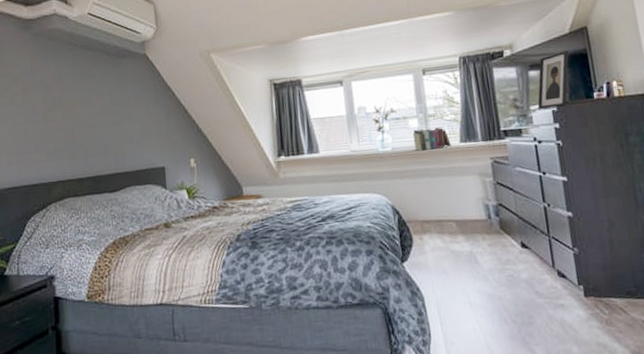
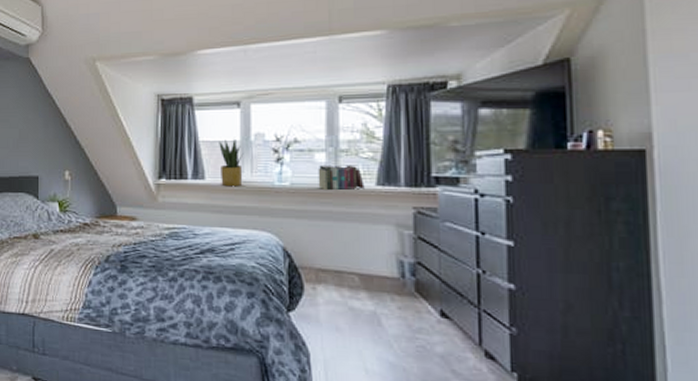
planter: none [328,113,352,158] -> present [219,138,244,187]
picture frame: present [537,50,570,109] -> none [485,86,539,155]

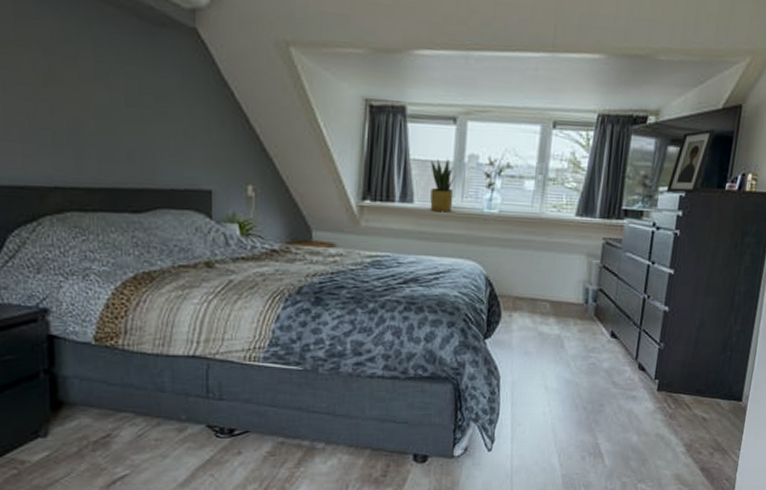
books: present [318,165,365,191] -> none [524,192,566,220]
picture frame: none [485,86,539,155] -> present [666,129,716,193]

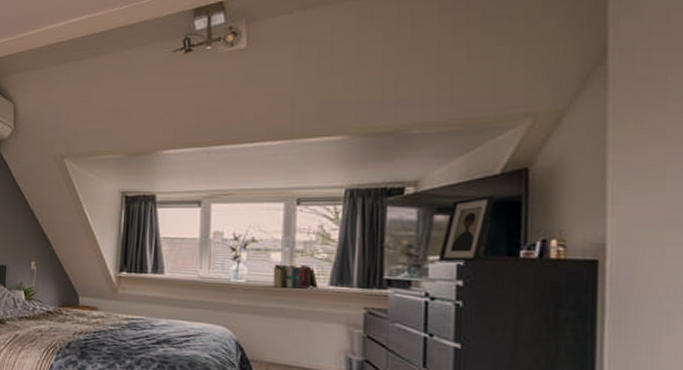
planter: present [430,158,456,213] -> none [179,235,203,282]
books: none [524,192,566,220] -> present [273,264,318,289]

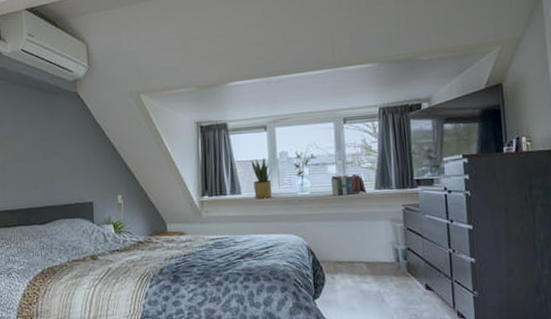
planter: none [179,235,203,282] -> present [251,157,273,199]
picture frame: present [438,195,495,262] -> none [450,105,483,160]

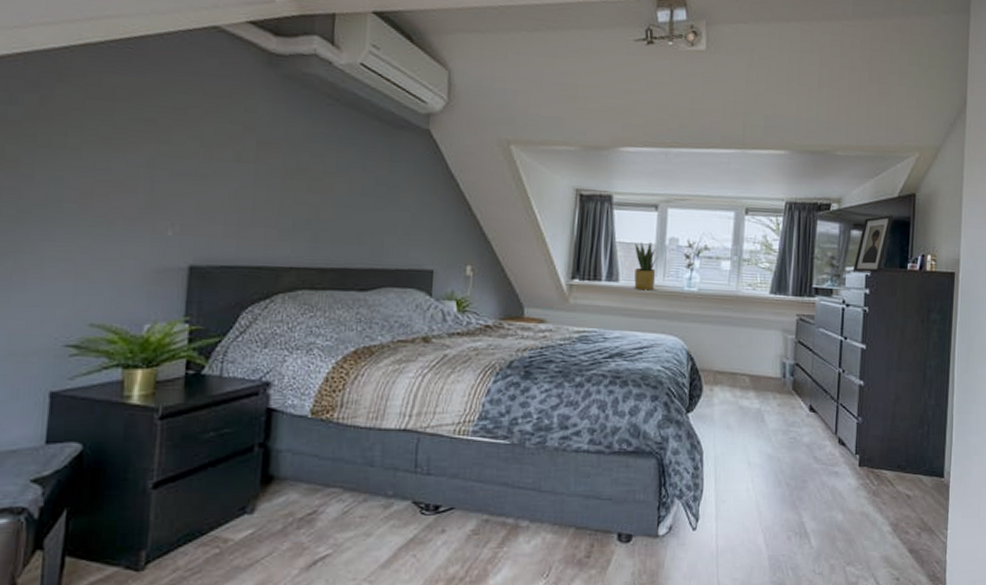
books: present [330,174,366,197] -> none [722,272,761,298]
picture frame: none [450,105,483,160] -> present [852,214,894,273]

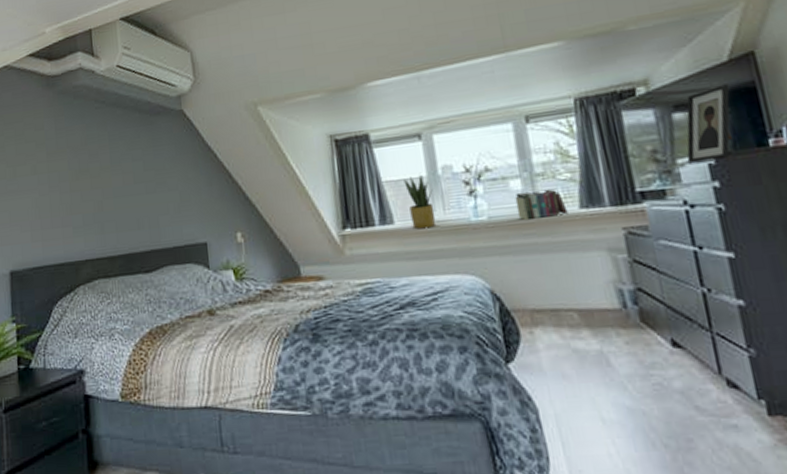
books: none [722,272,761,298] -> present [515,189,568,221]

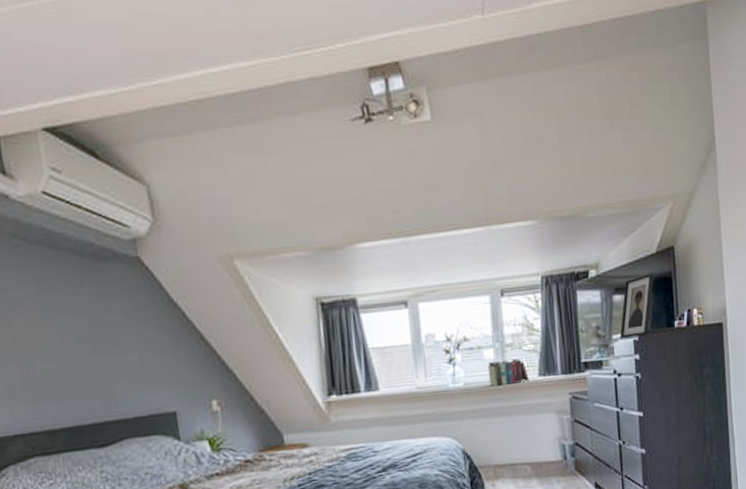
planter: present [404,174,436,230] -> none [389,341,418,396]

